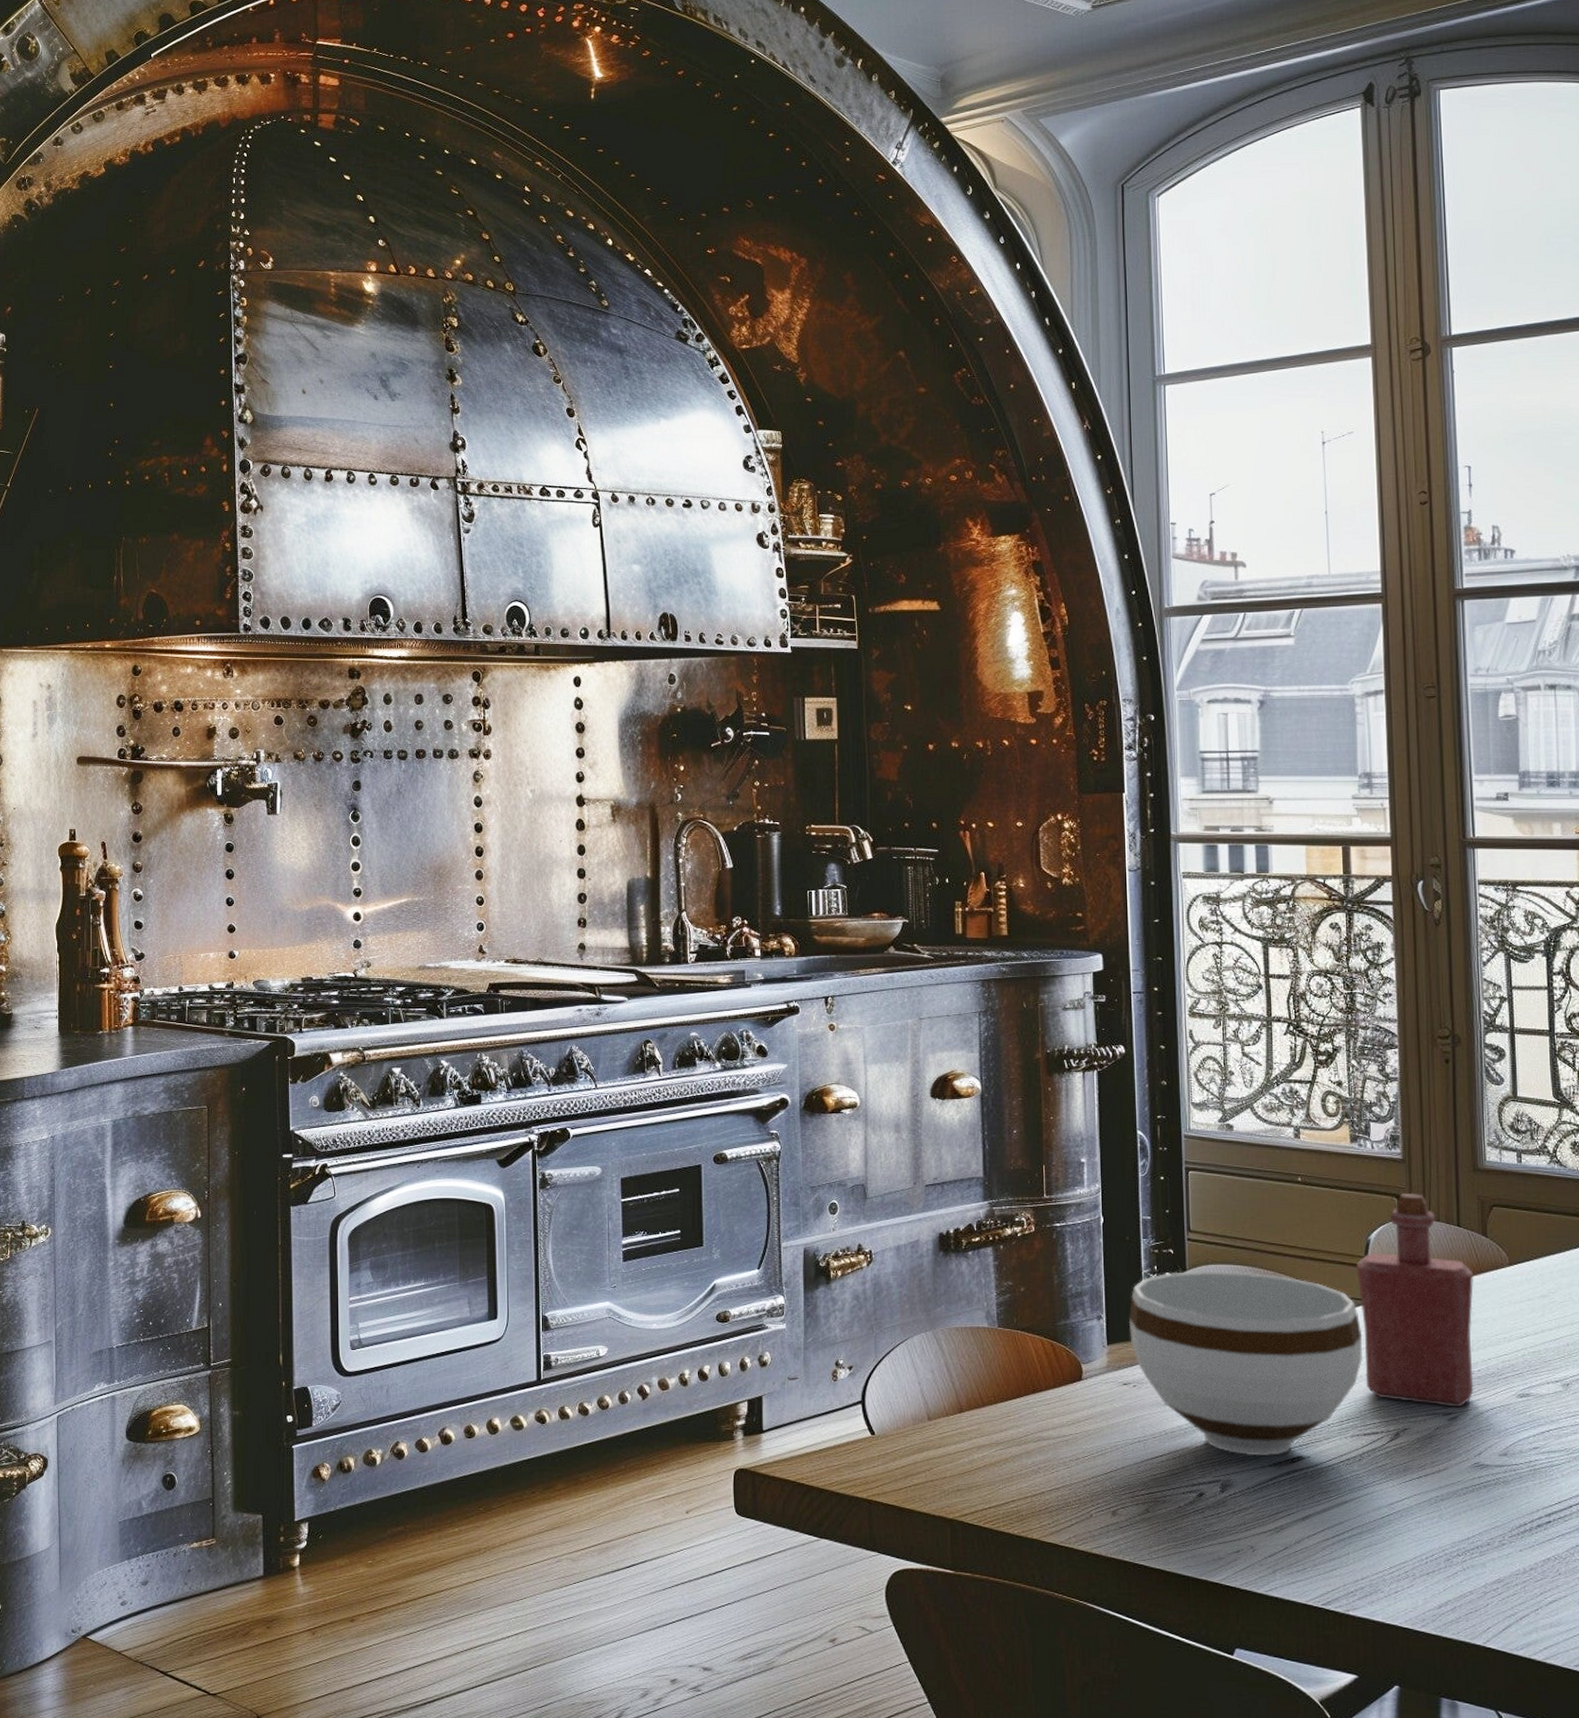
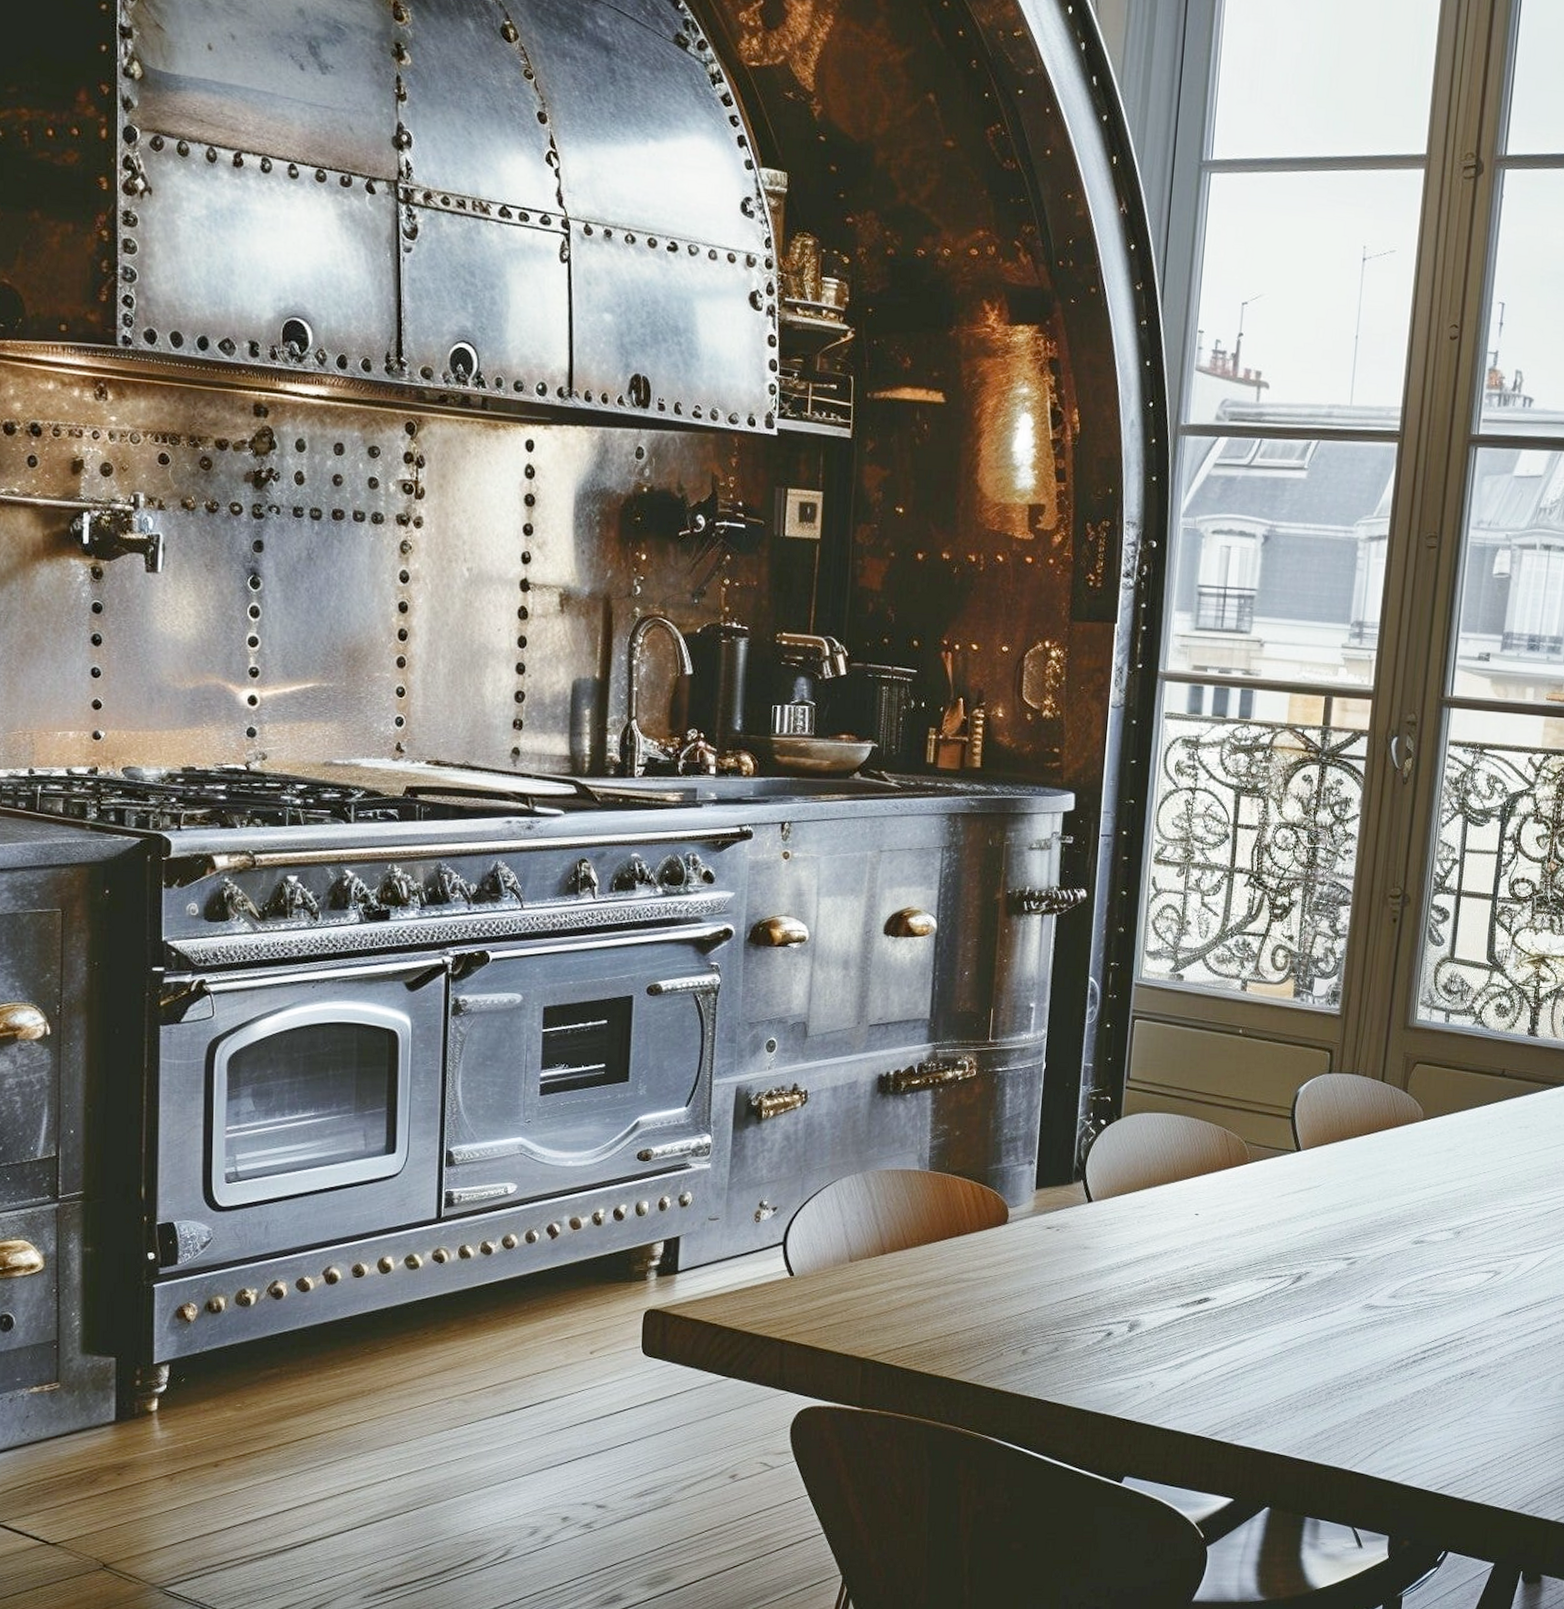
bowl: present [1128,1271,1363,1457] -> none [1058,1118,1280,1298]
bottle: present [1355,1192,1474,1408] -> none [1276,1048,1390,1253]

